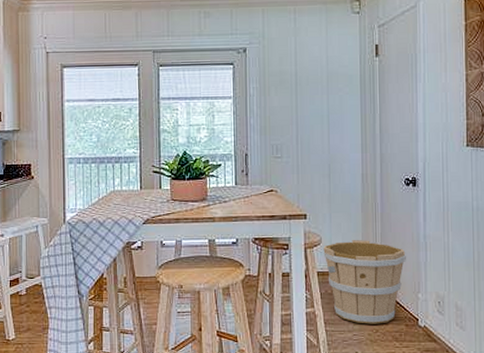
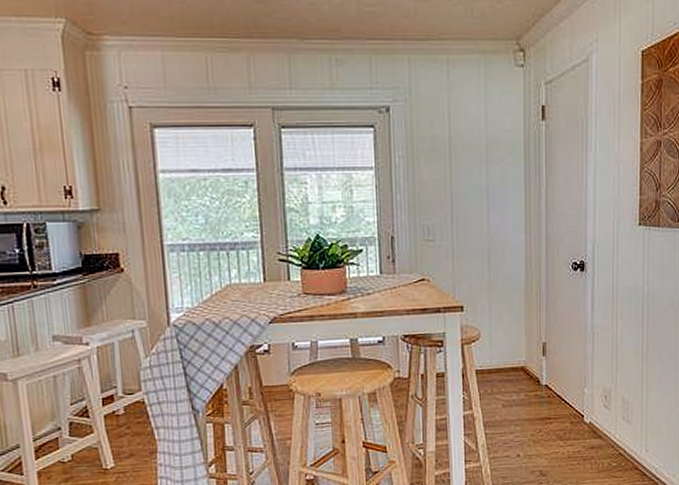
wooden bucket: present [323,240,406,324] -> none [482,332,572,424]

